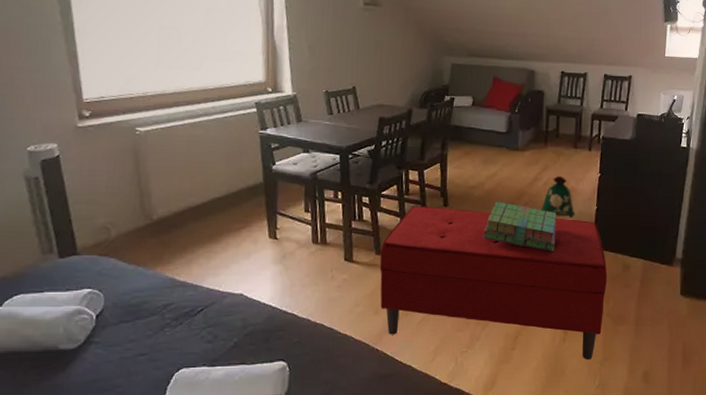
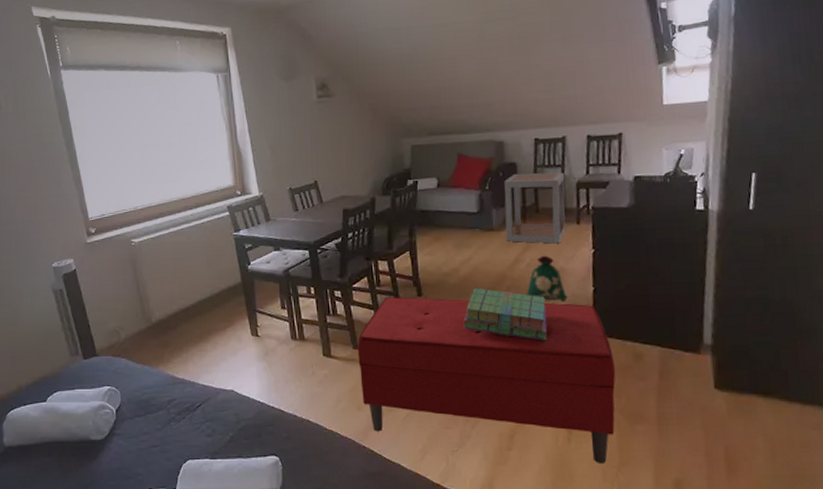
side table: none [528,100,583,166] -> present [504,172,566,244]

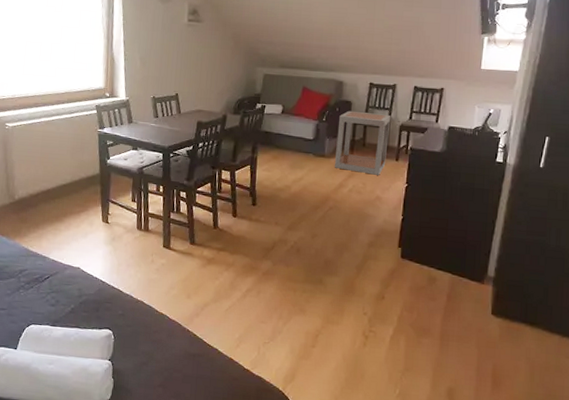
bench: present [357,297,616,463] -> none [192,203,412,367]
stack of books: present [463,287,548,341] -> none [288,204,361,257]
bag: present [526,256,568,300] -> none [345,184,380,225]

